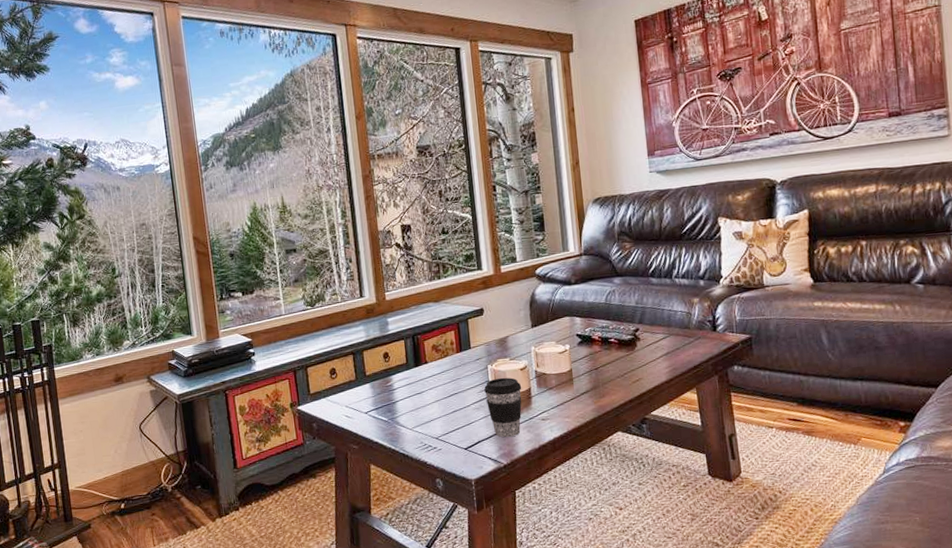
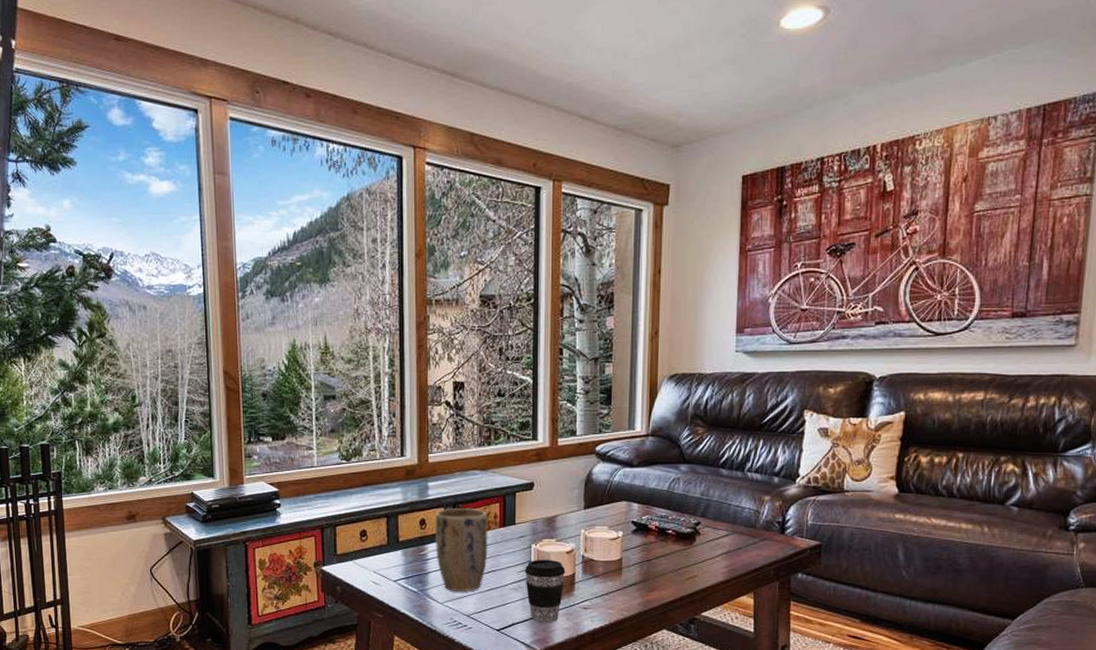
plant pot: none [397,337,449,417] -> present [435,507,488,592]

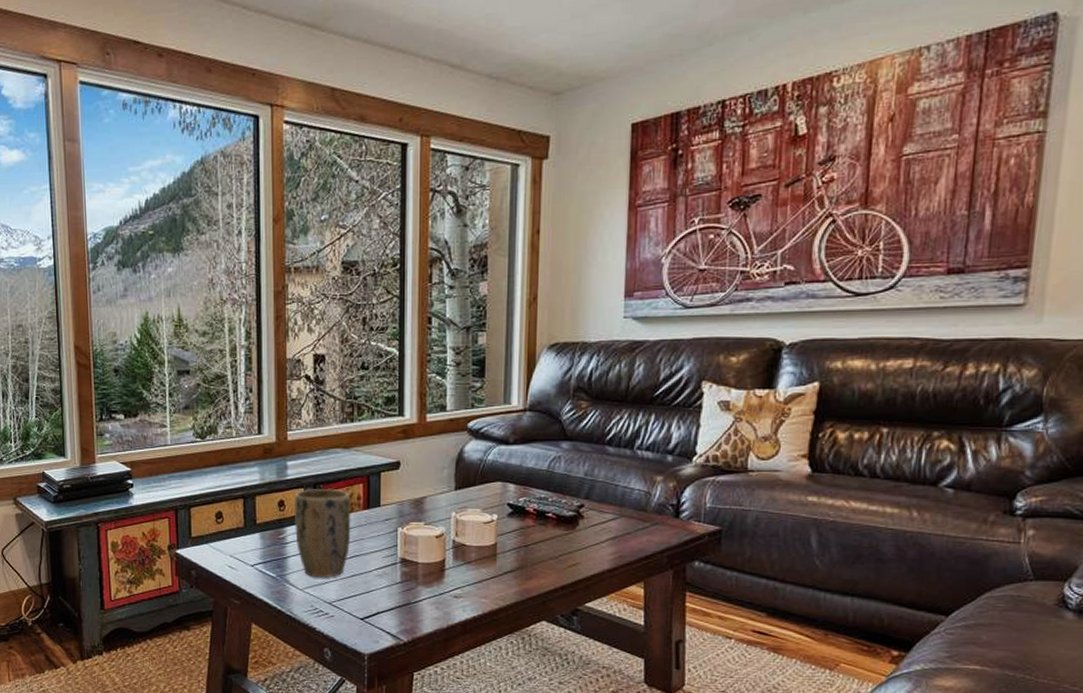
coffee cup: present [525,559,566,623] -> none [391,543,435,612]

